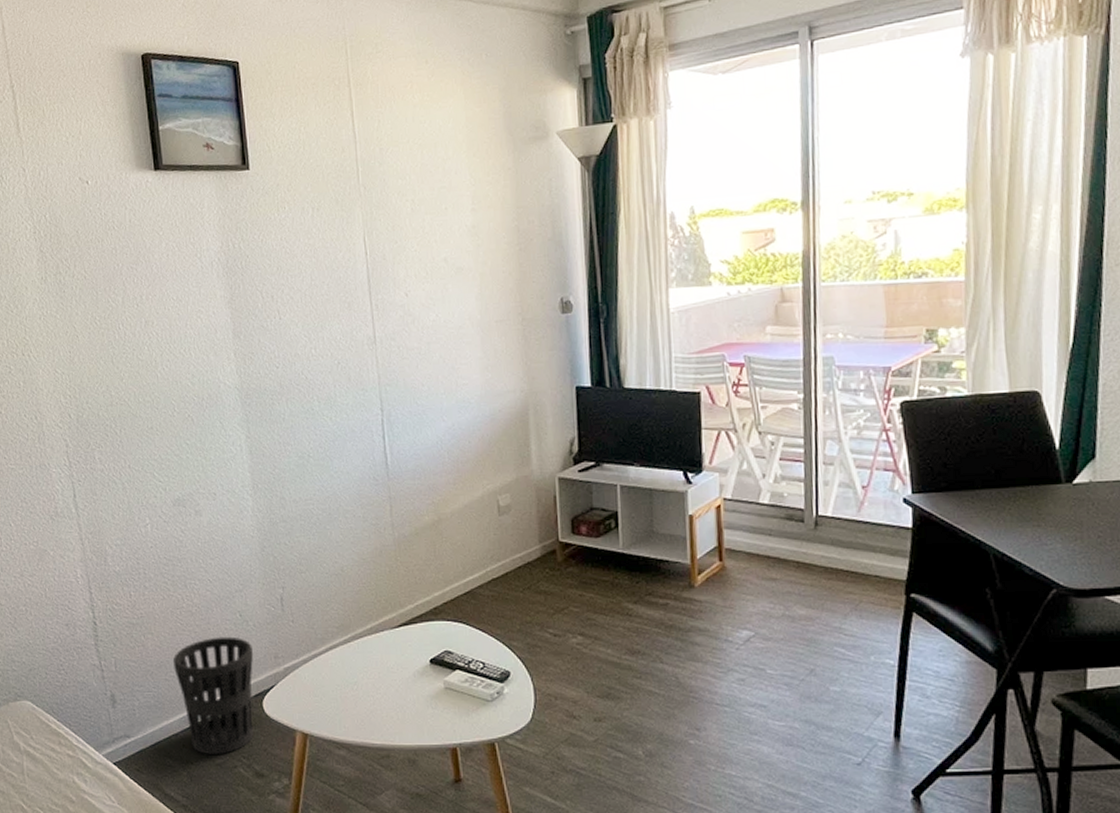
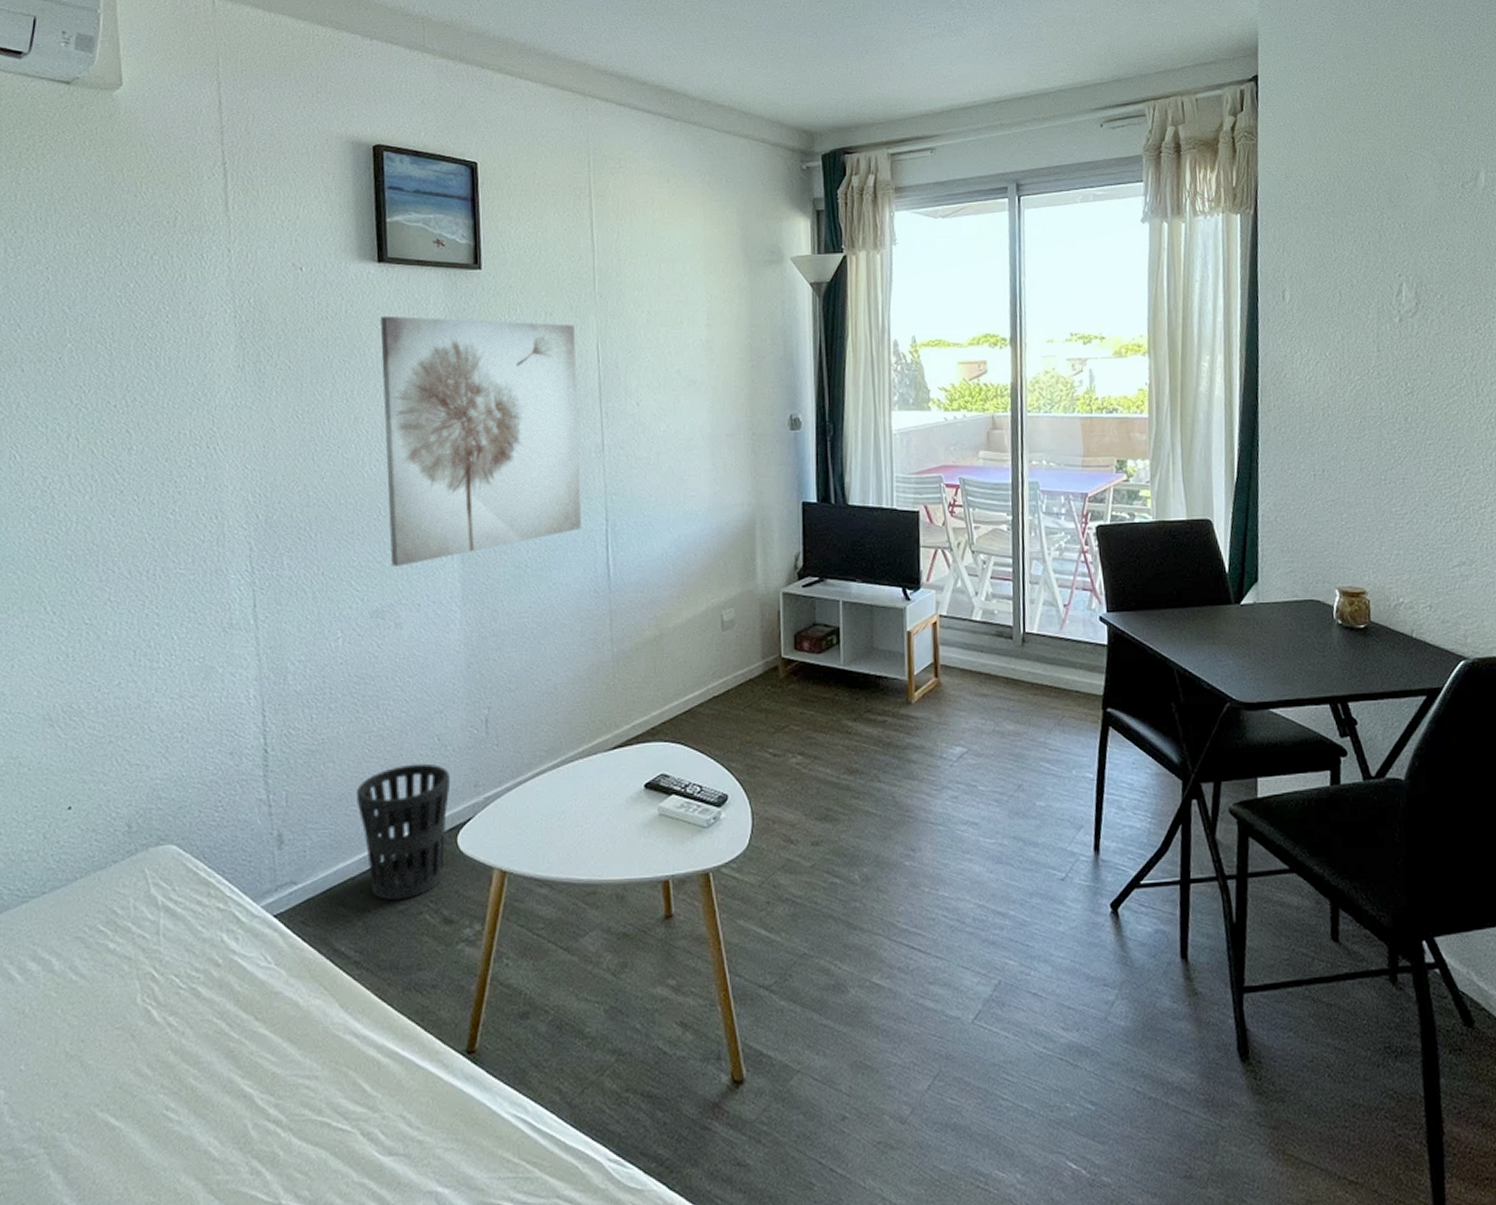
wall art: none [161,218,359,459] -> present [380,315,582,567]

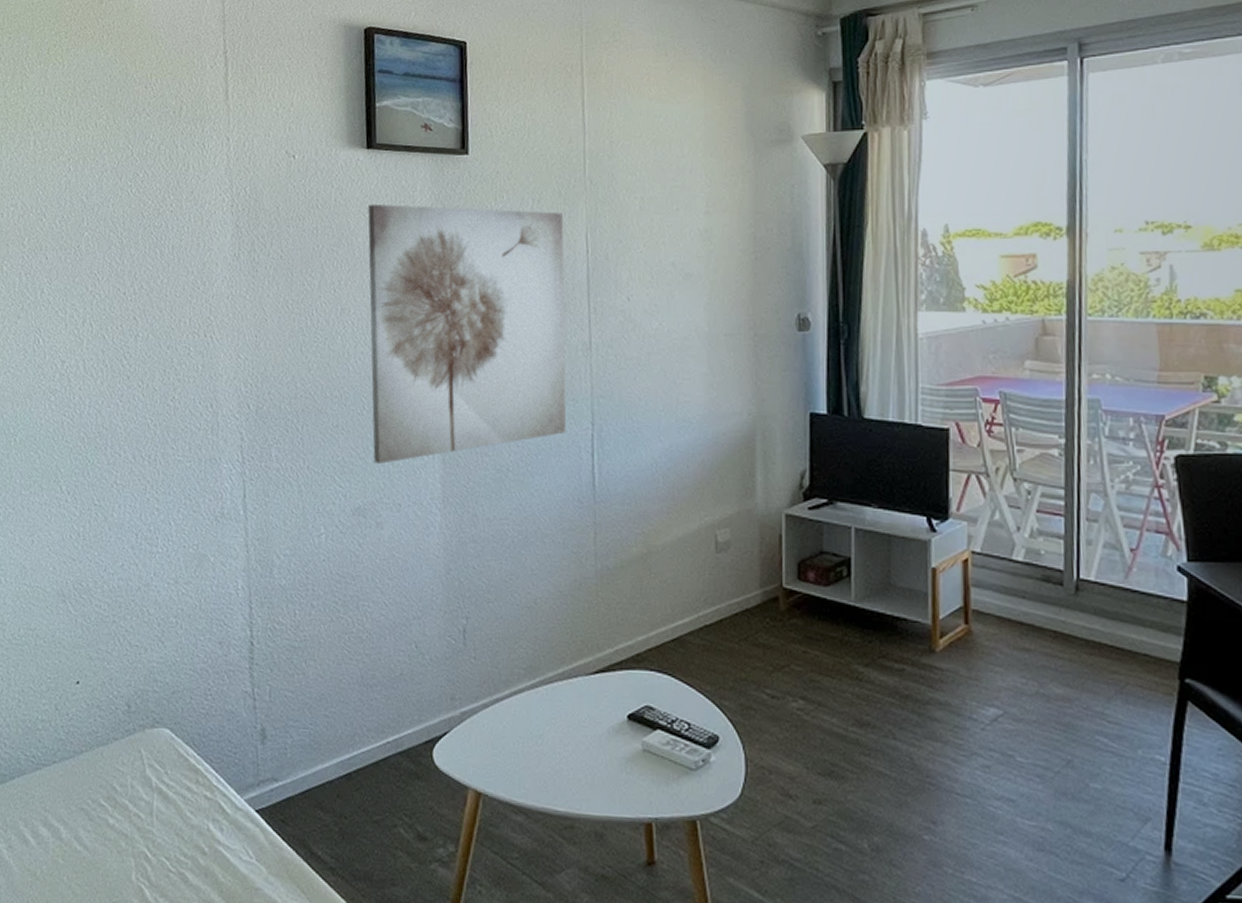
wastebasket: present [357,763,451,900] -> none [336,670,428,810]

